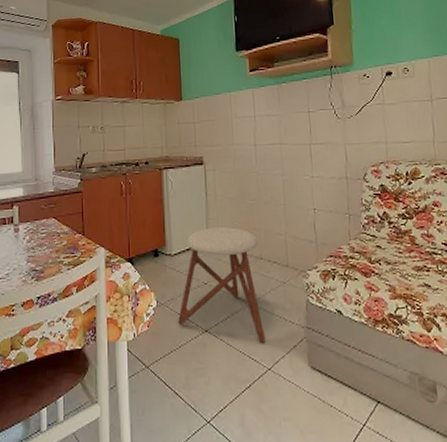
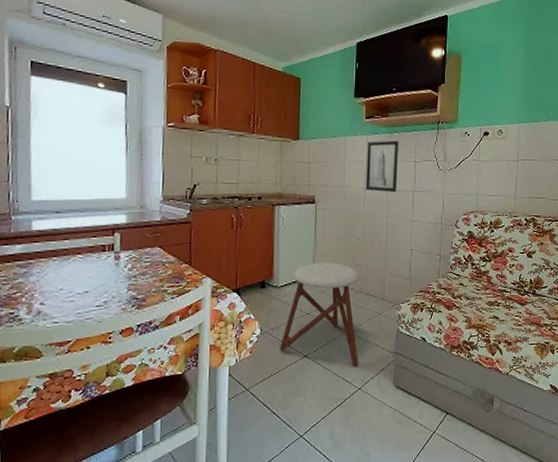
wall art: none [254,91,291,148] -> present [365,140,399,193]

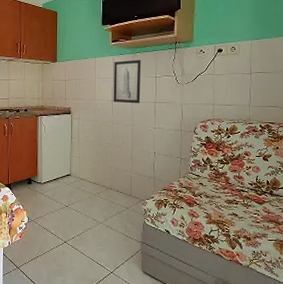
stool: present [280,262,360,366] -> none [44,163,110,253]

